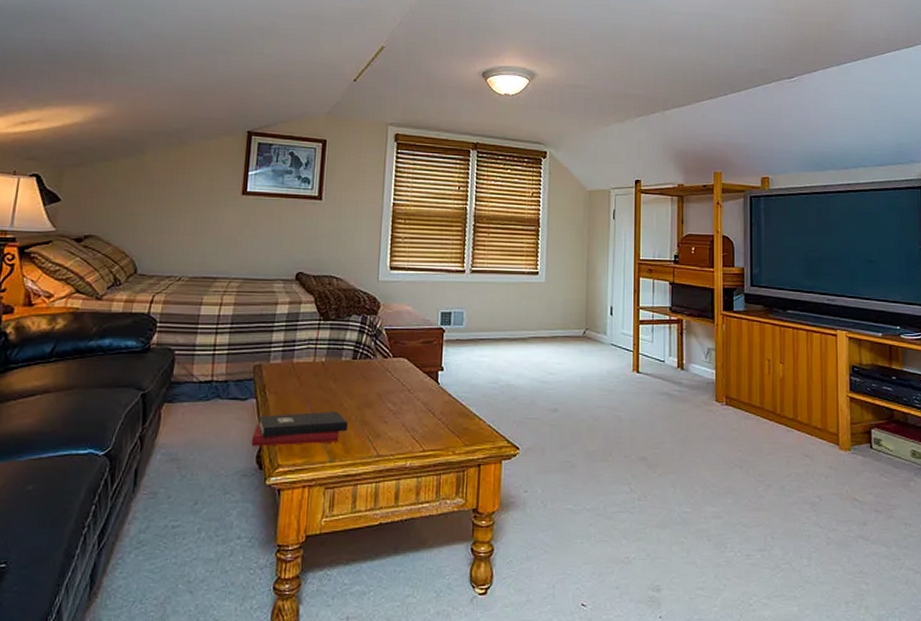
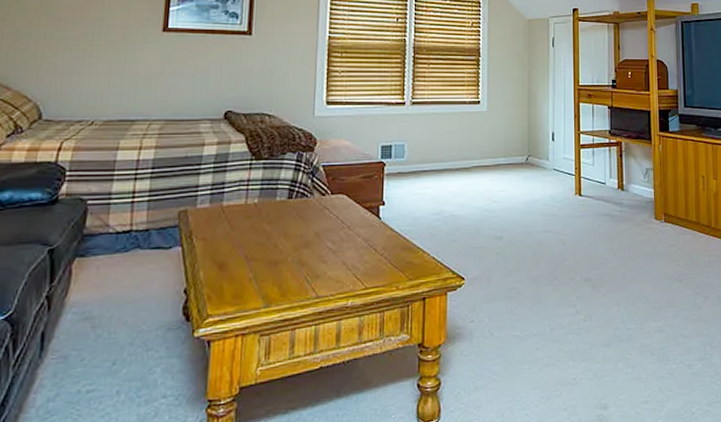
hardback book: present [251,411,349,447] -> none [176,253,285,298]

